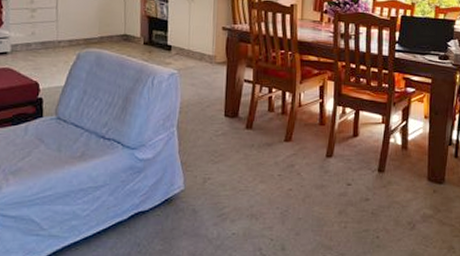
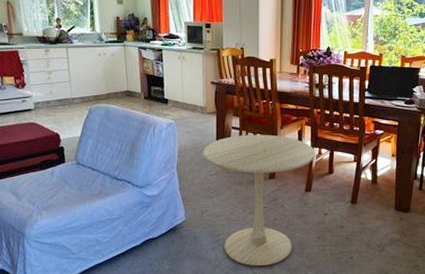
side table: none [209,89,339,248] -> present [203,134,316,267]

